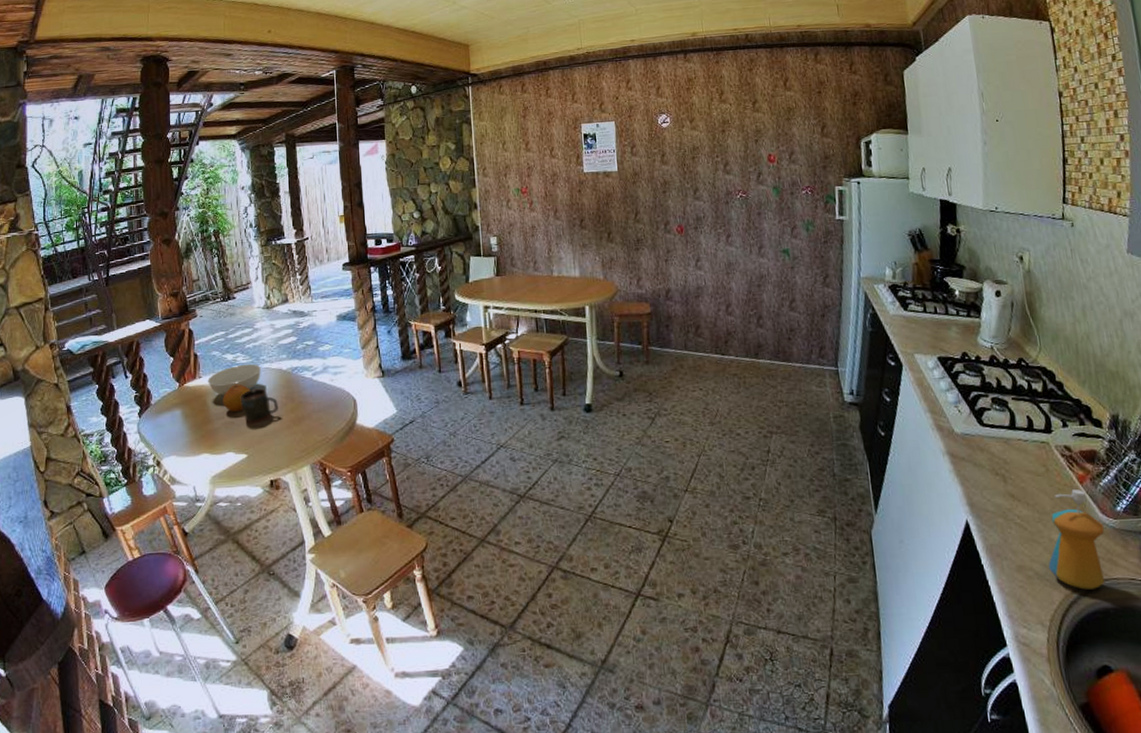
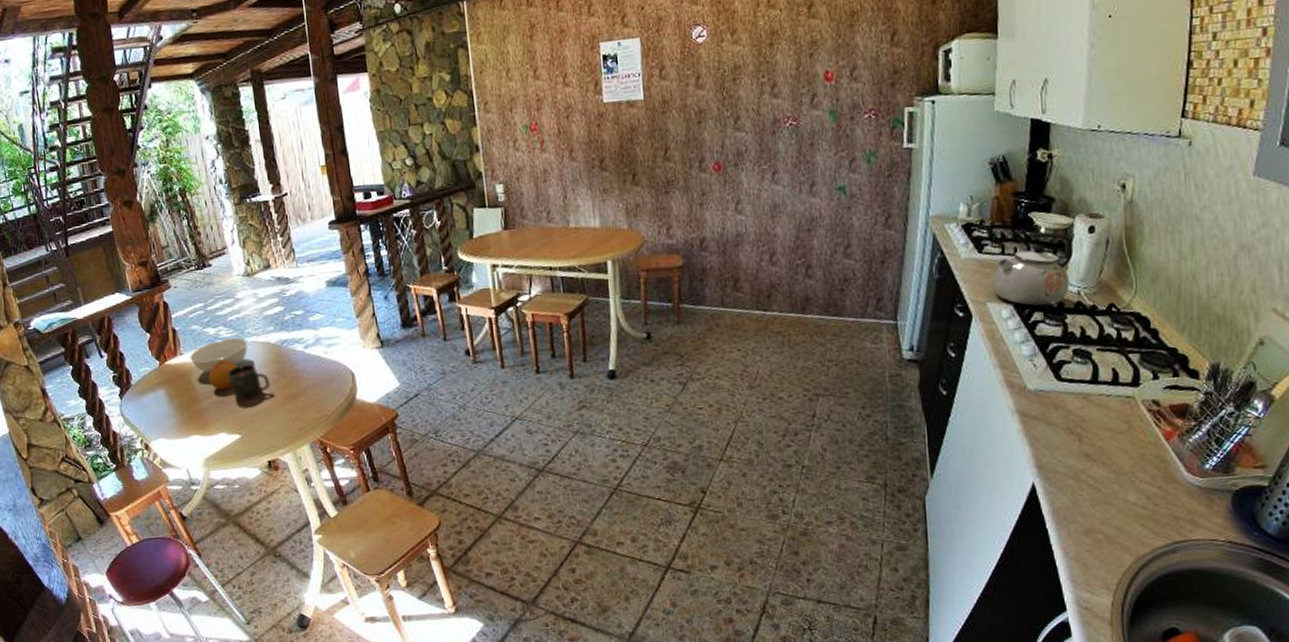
kettle: none [916,293,985,359] -> present [991,231,1074,307]
soap dispenser: present [1048,489,1105,590] -> none [1120,447,1189,552]

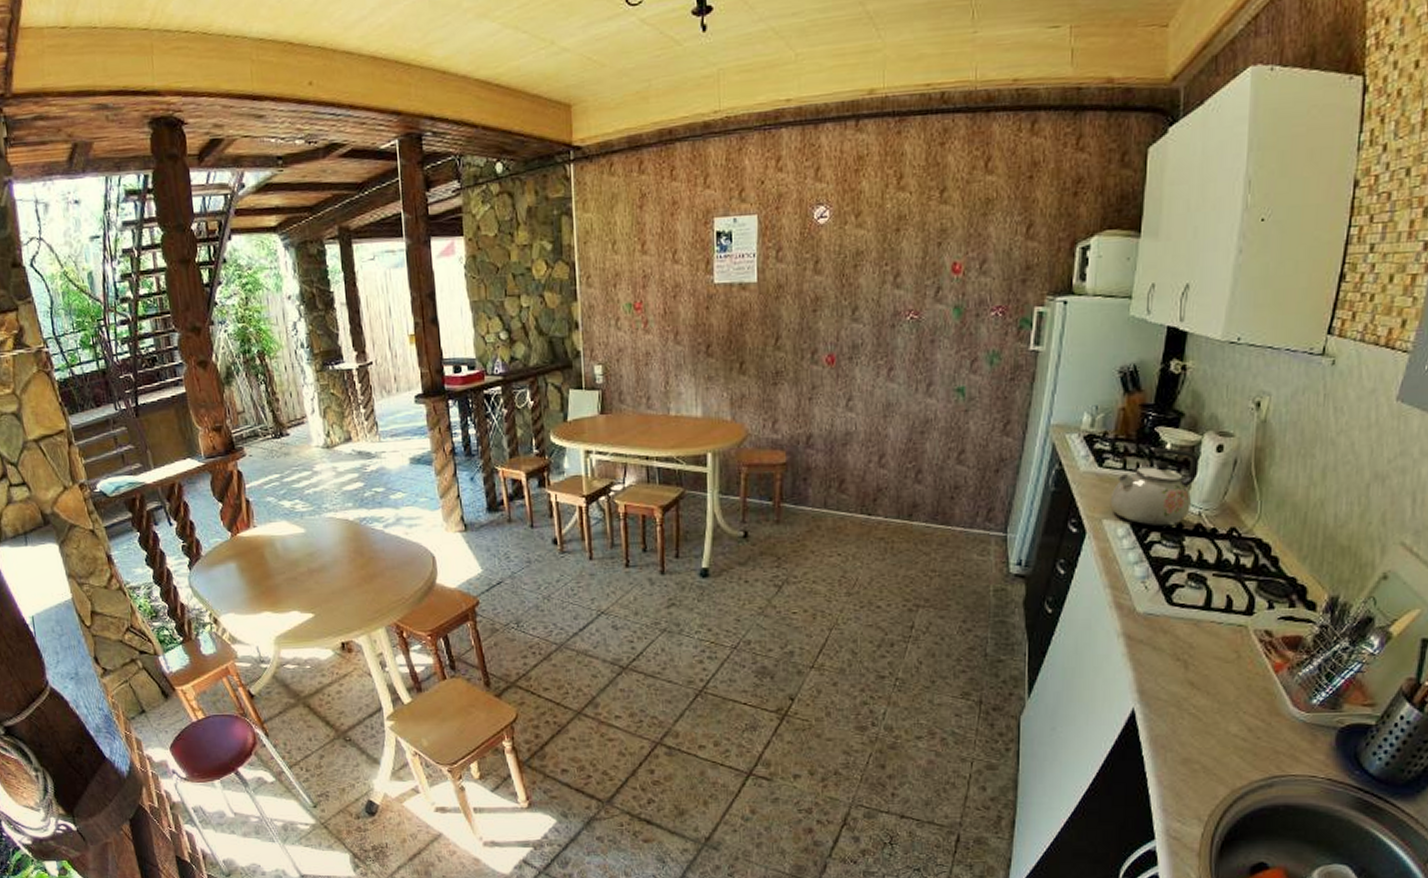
bowl: present [190,337,248,373] -> none [263,512,325,548]
fruit: present [208,360,238,391] -> none [282,535,313,567]
mug: present [227,363,271,403] -> none [301,540,347,581]

